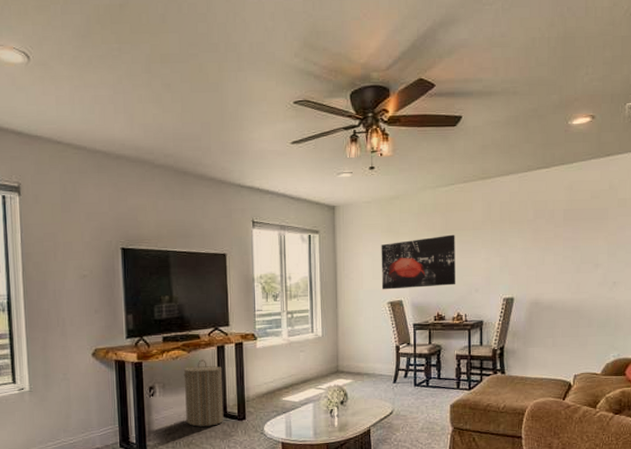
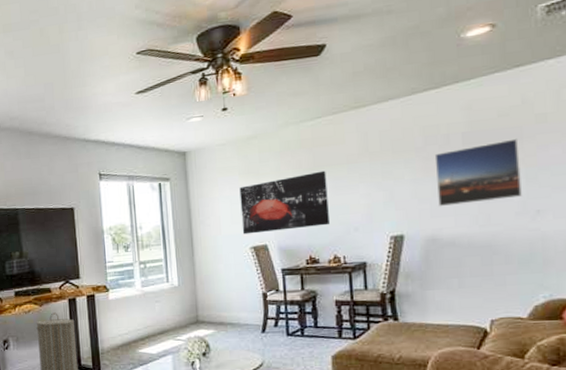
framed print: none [541,218,605,275] -> present [434,138,522,207]

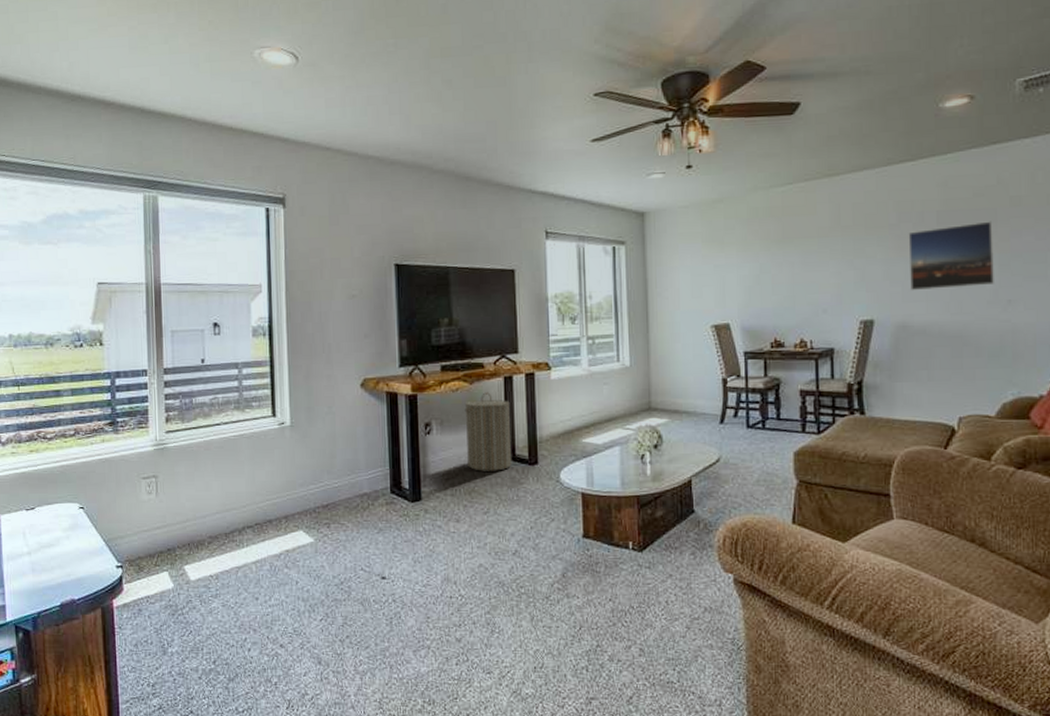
wall art: present [239,170,329,235] -> none [702,243,797,311]

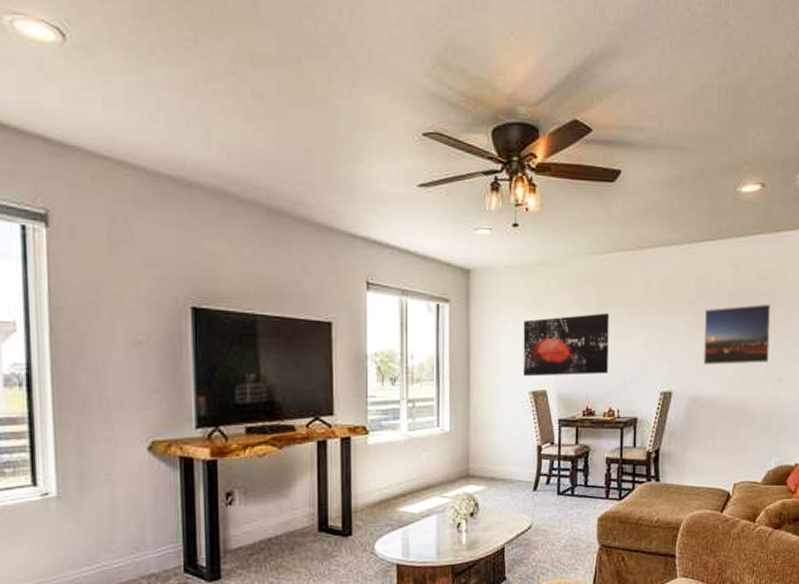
laundry hamper: present [464,392,512,471] -> none [272,458,324,545]
wall art: none [702,243,797,311] -> present [522,313,610,377]

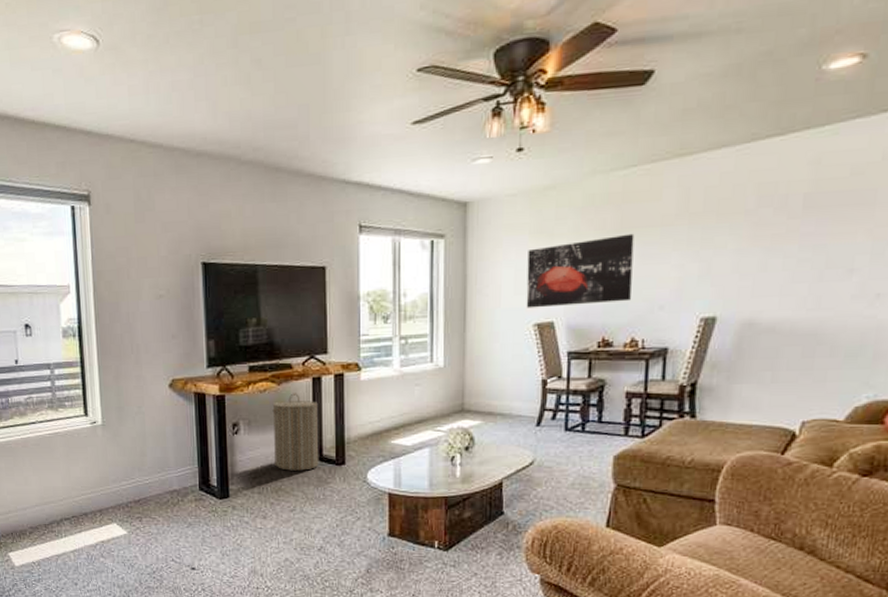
laundry hamper: none [272,458,324,545] -> present [272,393,319,471]
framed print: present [703,303,771,366] -> none [763,203,870,285]

